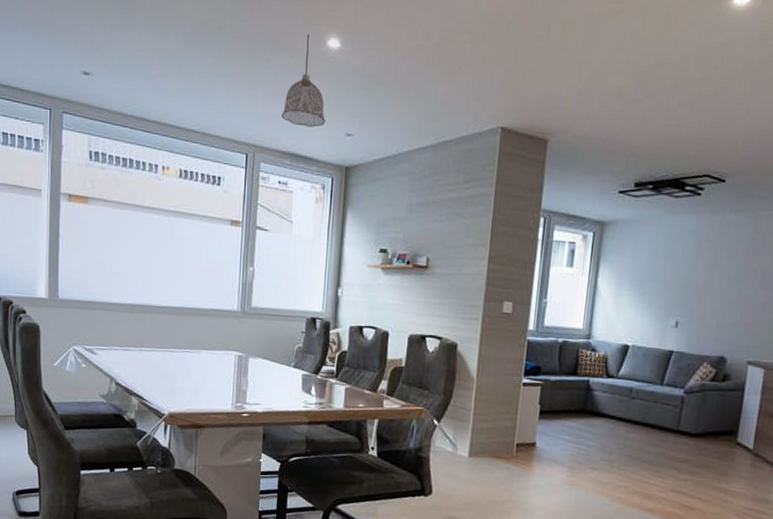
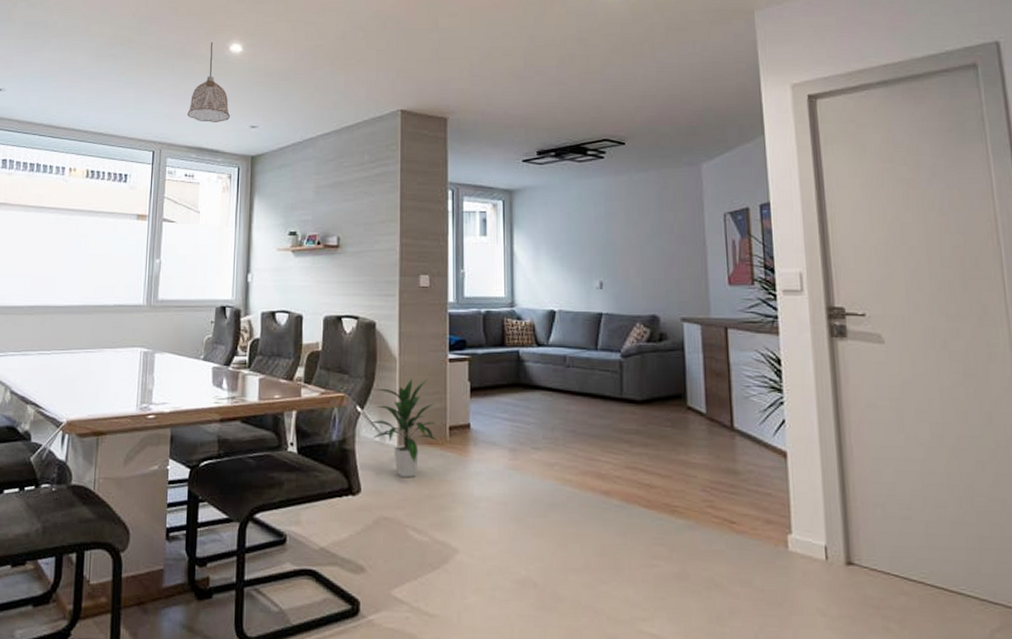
indoor plant: none [445,398,507,485] -> present [370,379,440,477]

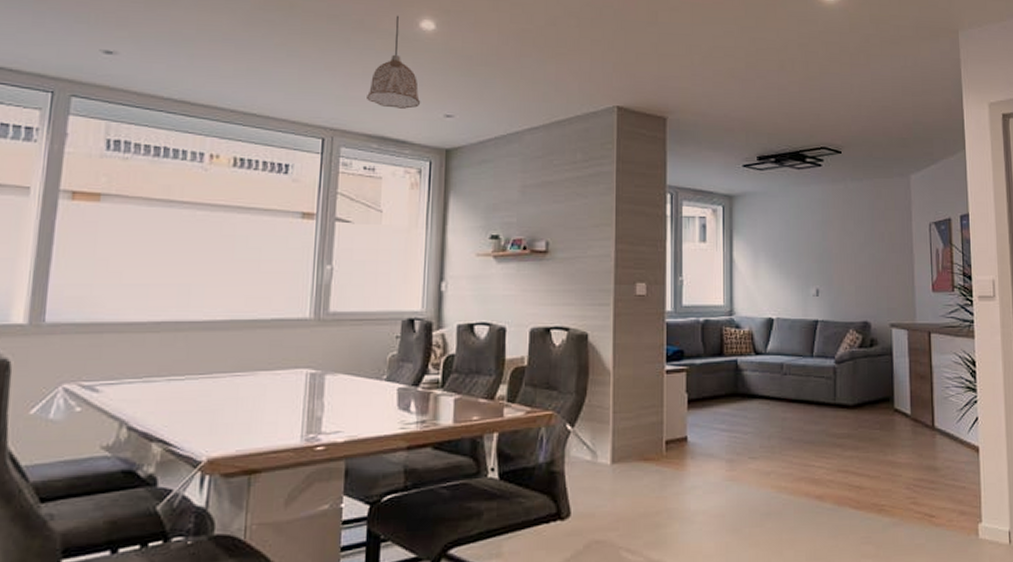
indoor plant: present [370,379,440,477] -> none [581,392,656,496]

